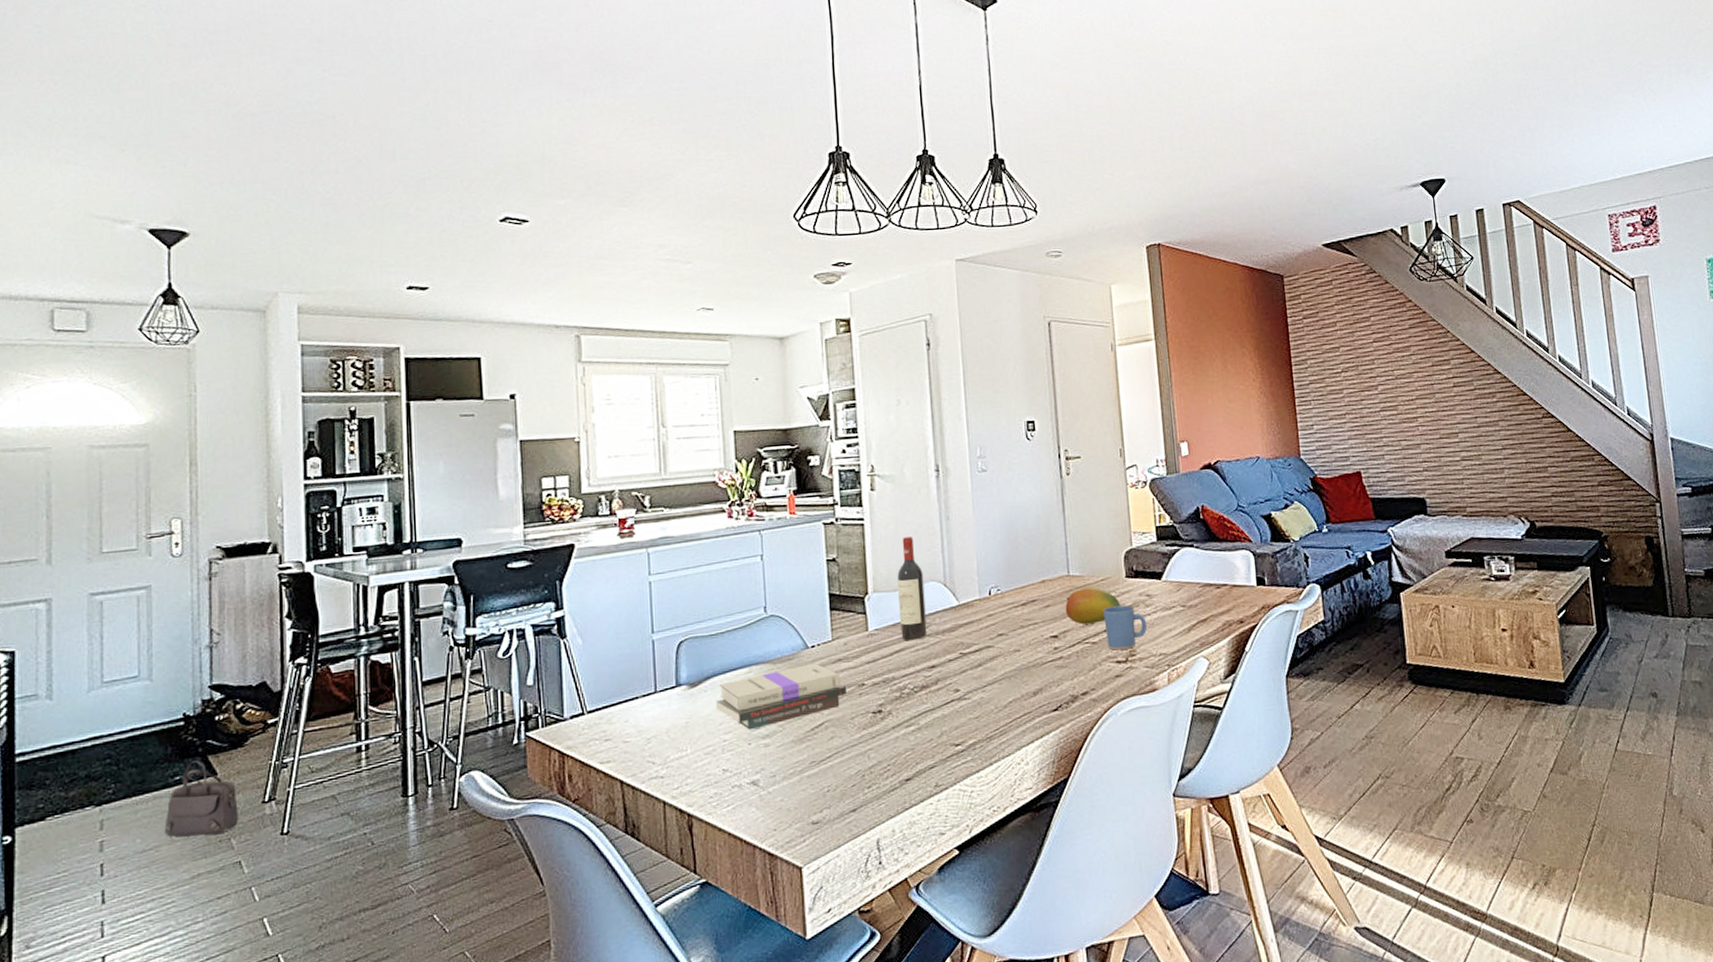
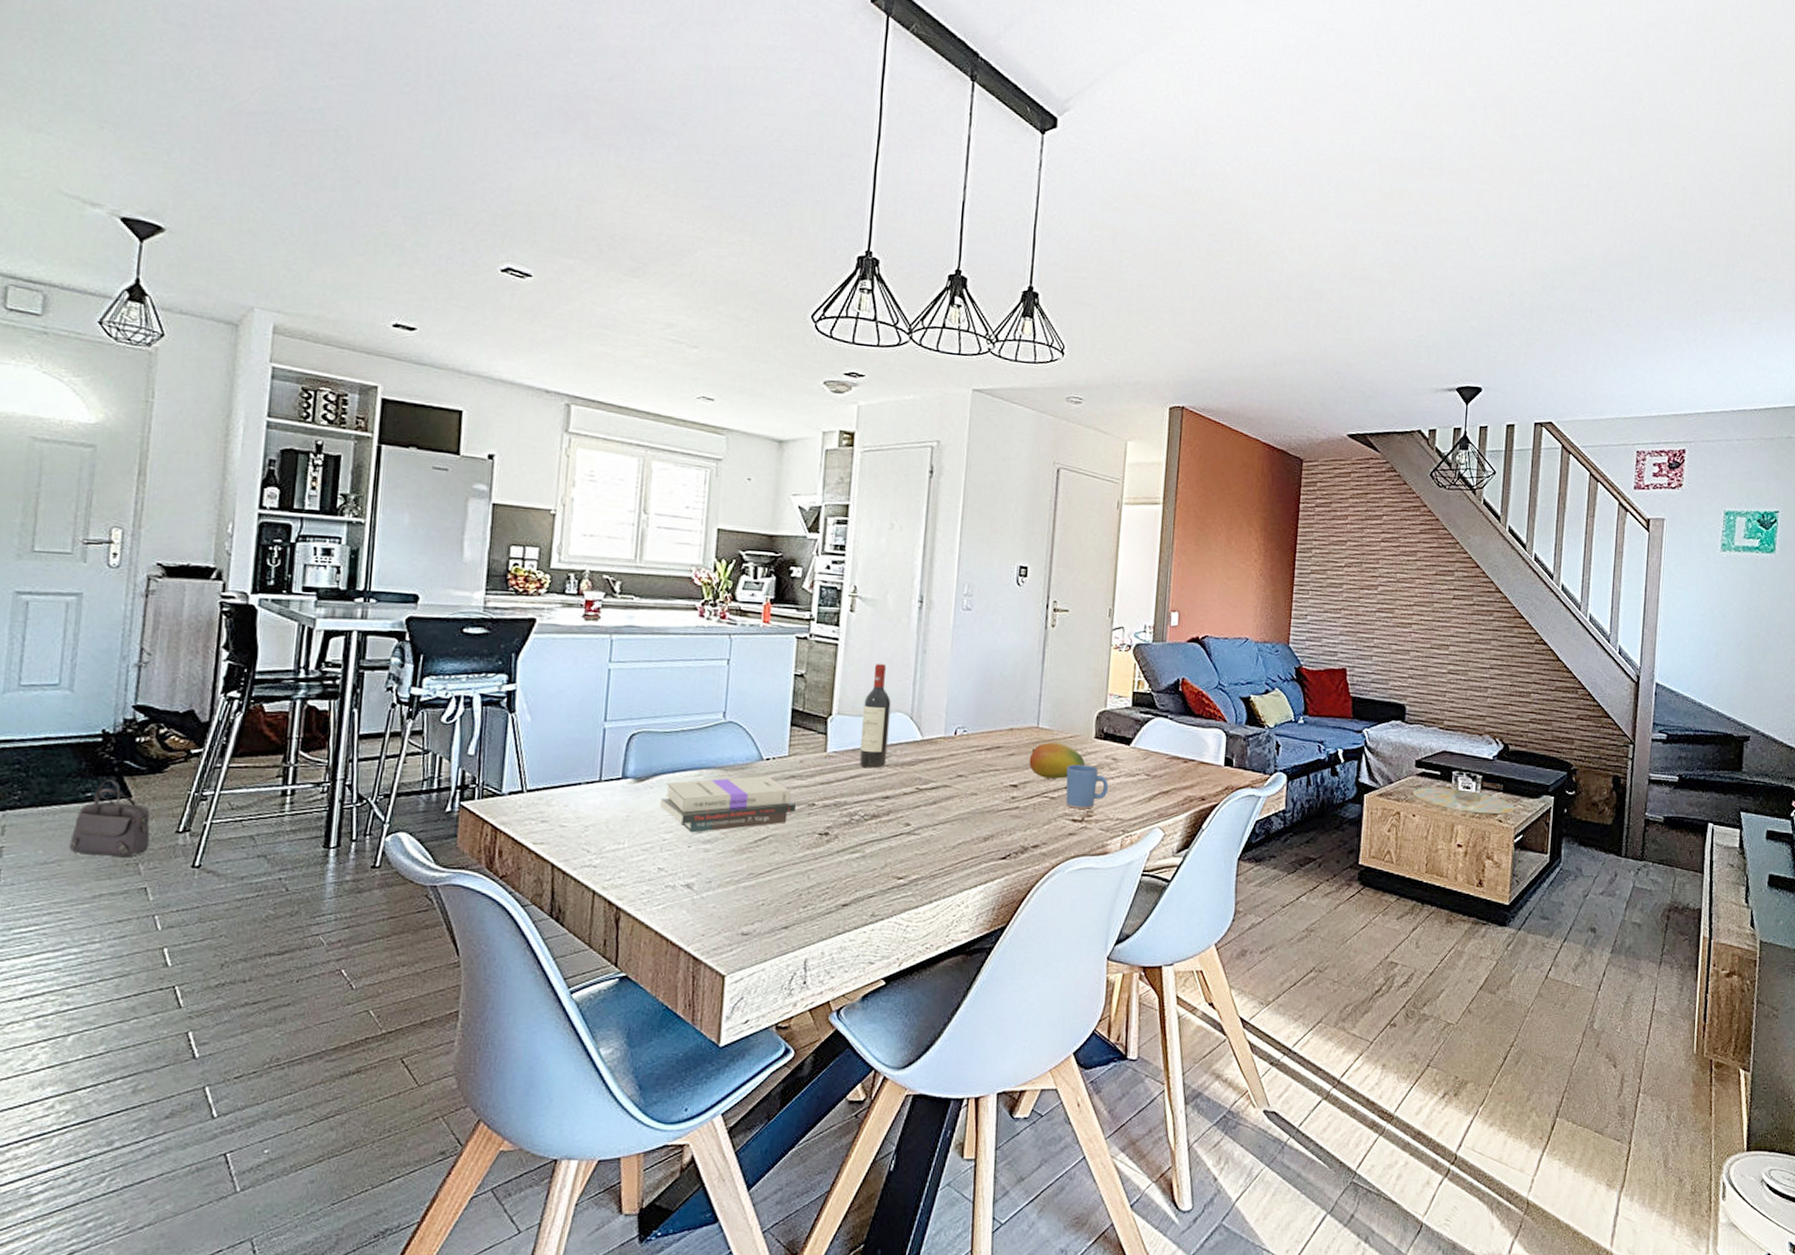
decorative tray: none [1447,573,1554,595] -> present [1412,786,1516,815]

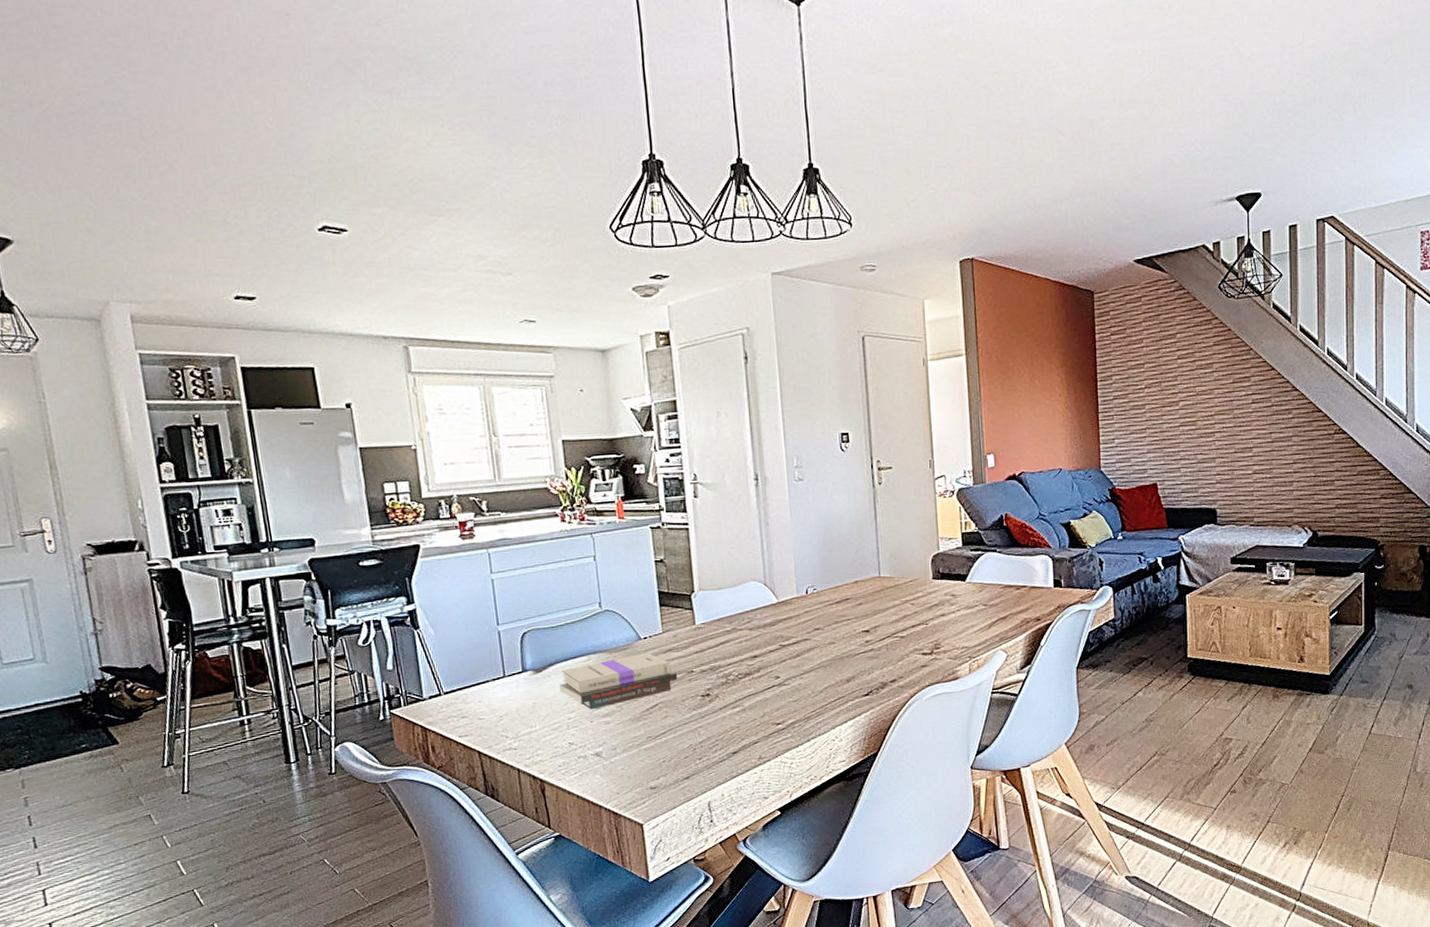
handbag: present [69,780,150,858] -> none [78,731,144,795]
wine bottle: present [859,664,891,769] -> none [721,540,750,634]
fruit: present [1029,742,1085,779] -> none [876,588,927,621]
mug: present [1065,764,1109,809] -> none [911,604,952,644]
decorative tray: present [1412,786,1516,815] -> none [1230,578,1329,598]

